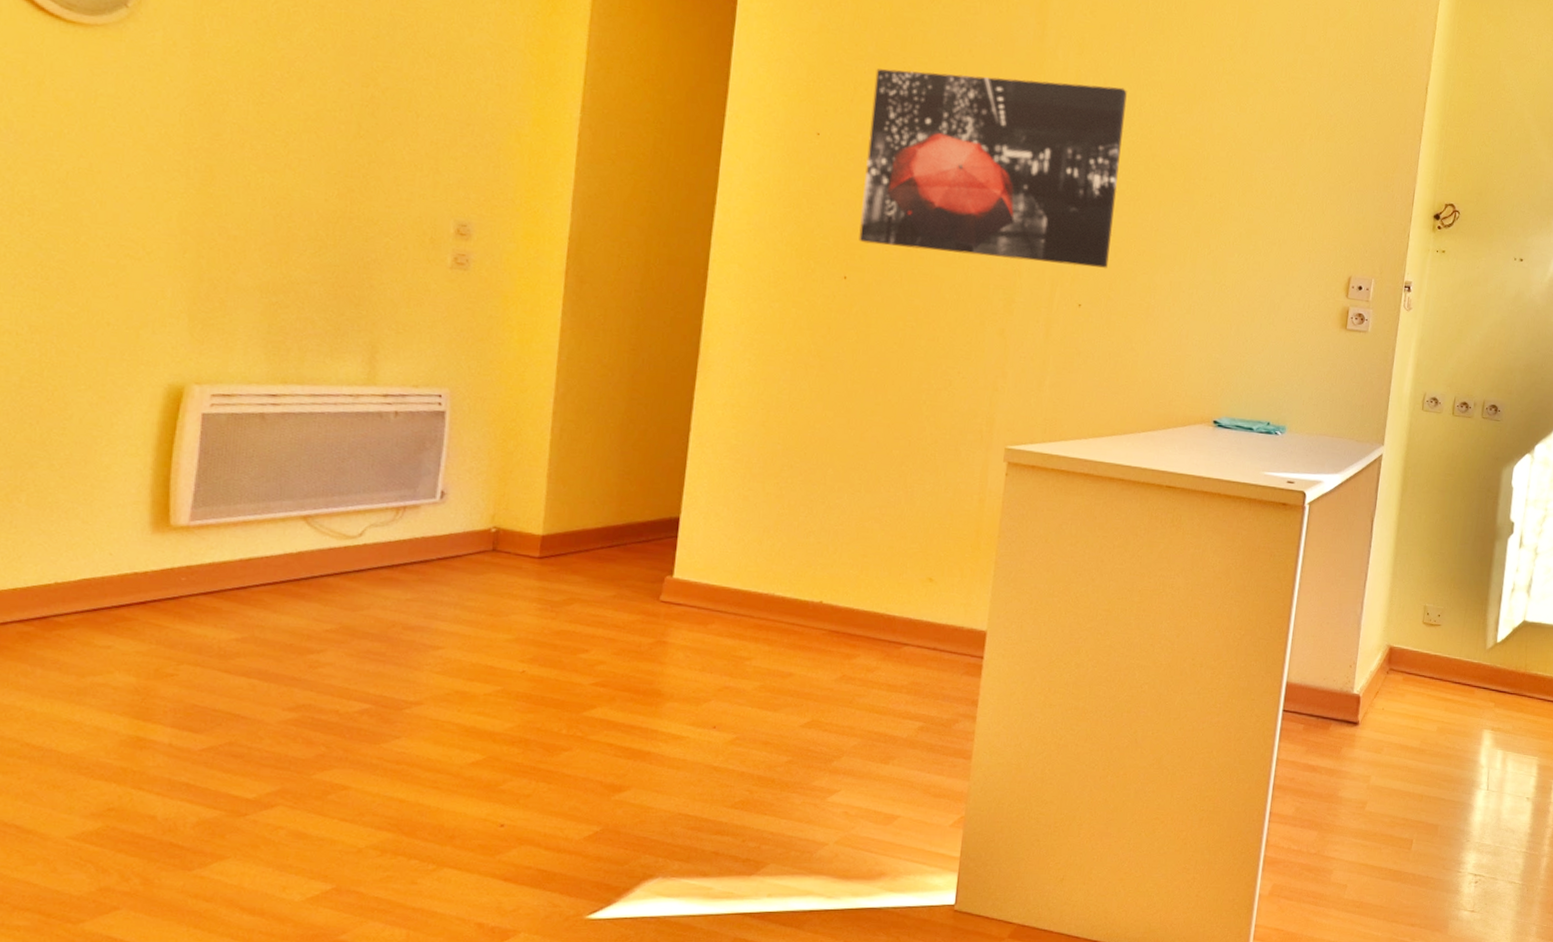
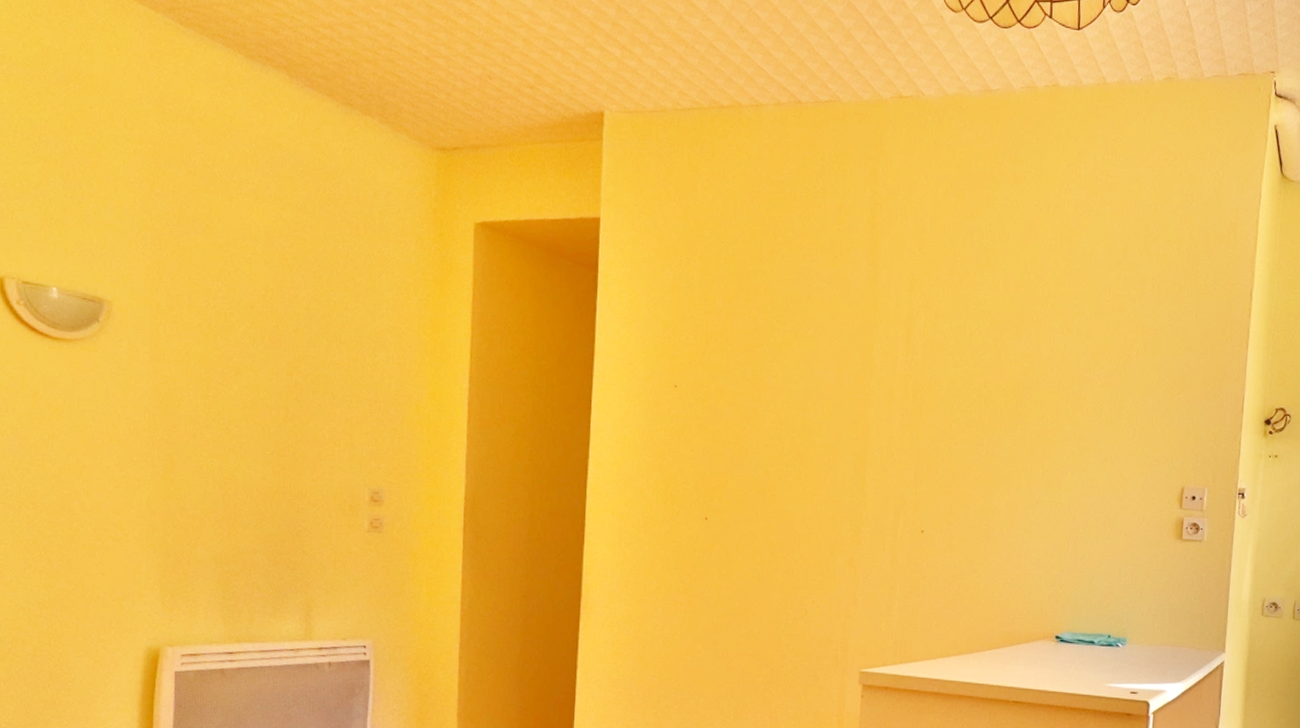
wall art: present [859,68,1127,268] -> none [716,319,958,494]

